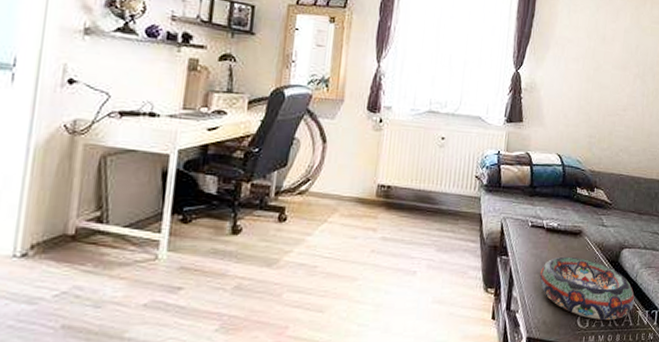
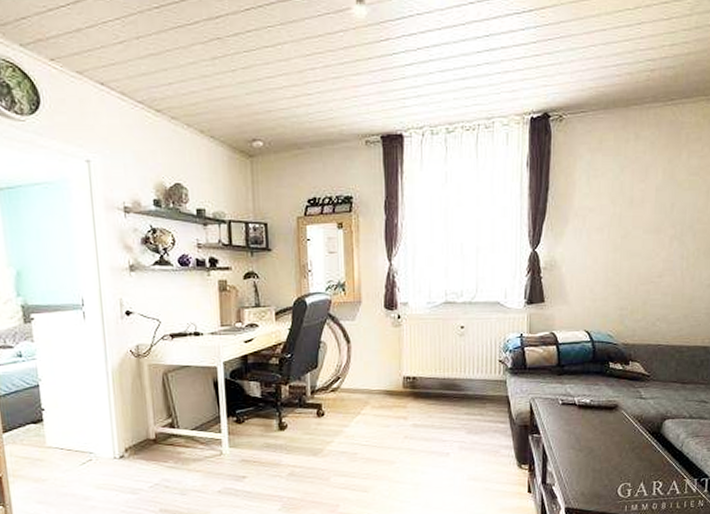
decorative bowl: present [539,256,635,321] -> none [574,430,682,490]

